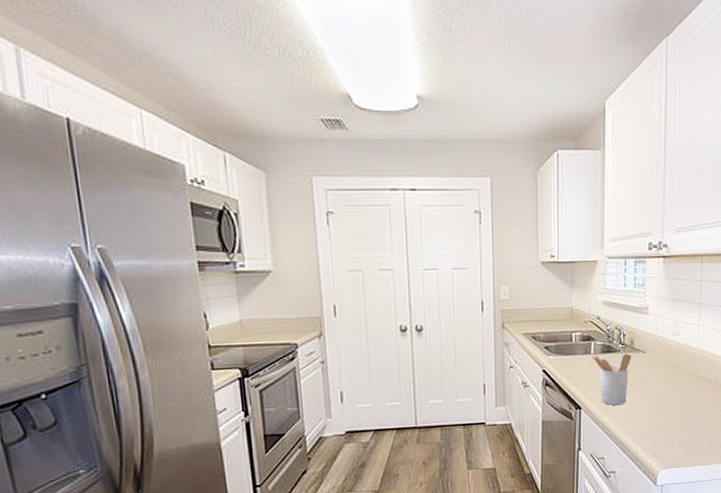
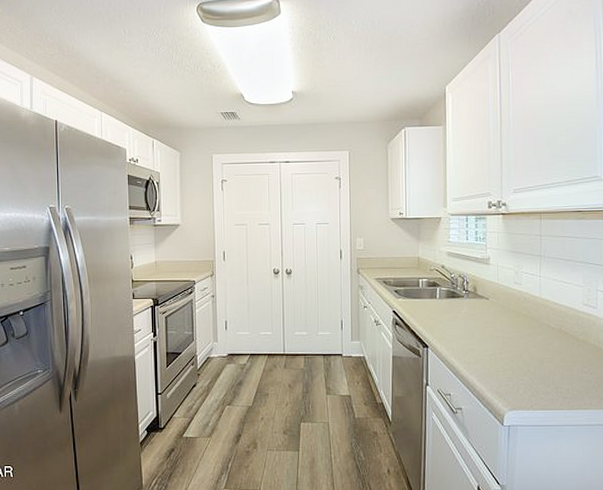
utensil holder: present [592,353,632,406] -> none [438,299,475,347]

